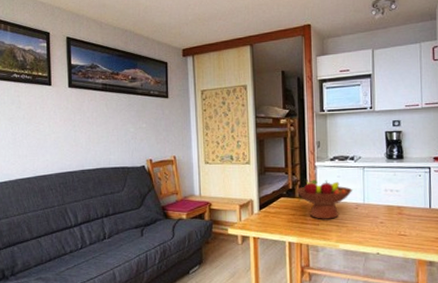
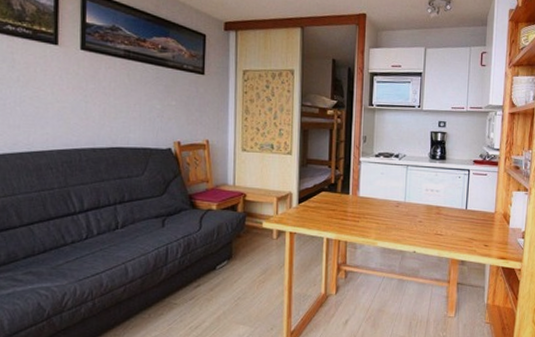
fruit bowl: present [296,179,353,219] -> none [338,174,396,216]

